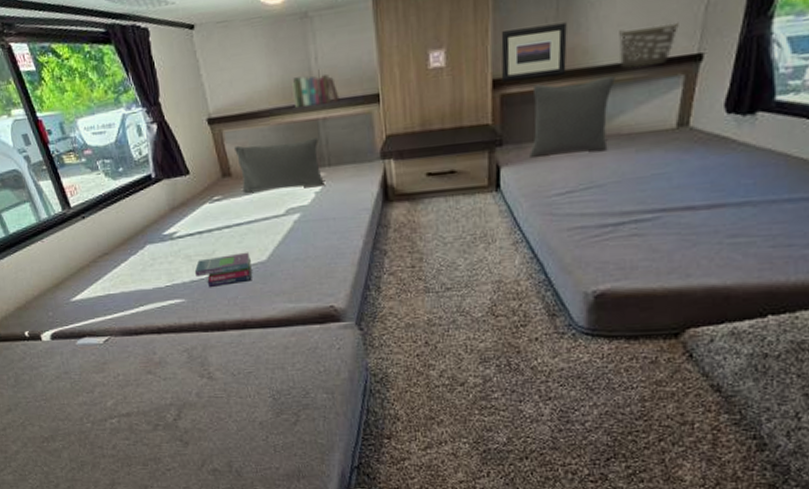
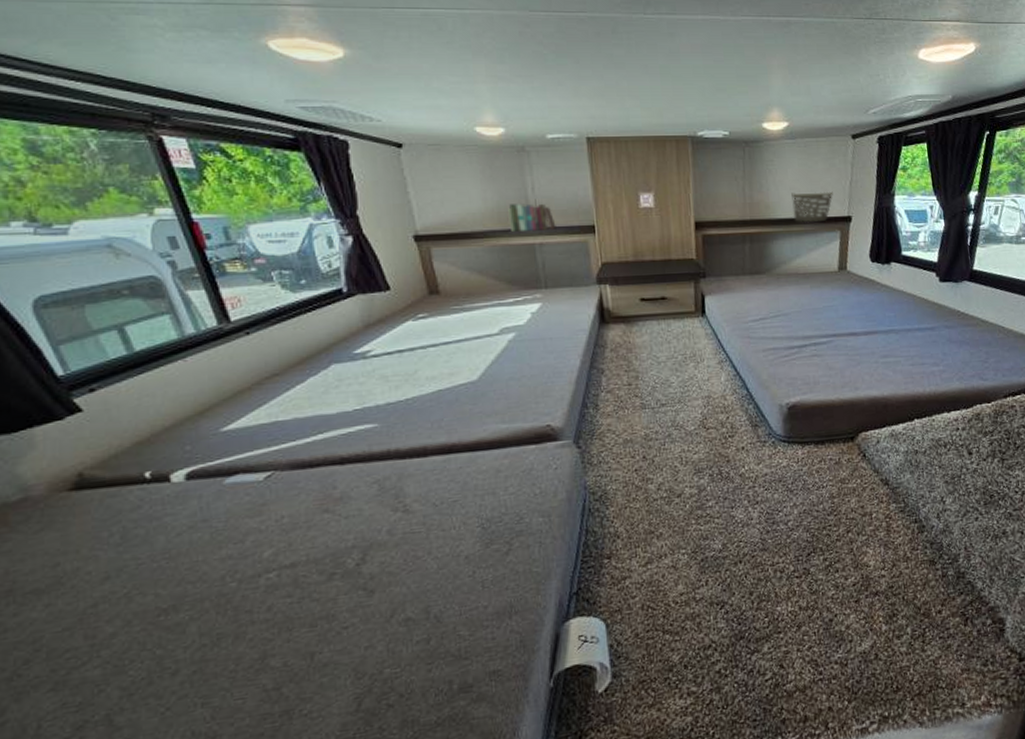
books: present [194,252,253,287] -> none [391,371,462,409]
pillow: present [233,137,324,193] -> none [443,261,541,311]
picture frame: present [501,22,567,82] -> none [700,182,754,225]
pillow: present [530,75,615,157] -> none [728,226,791,289]

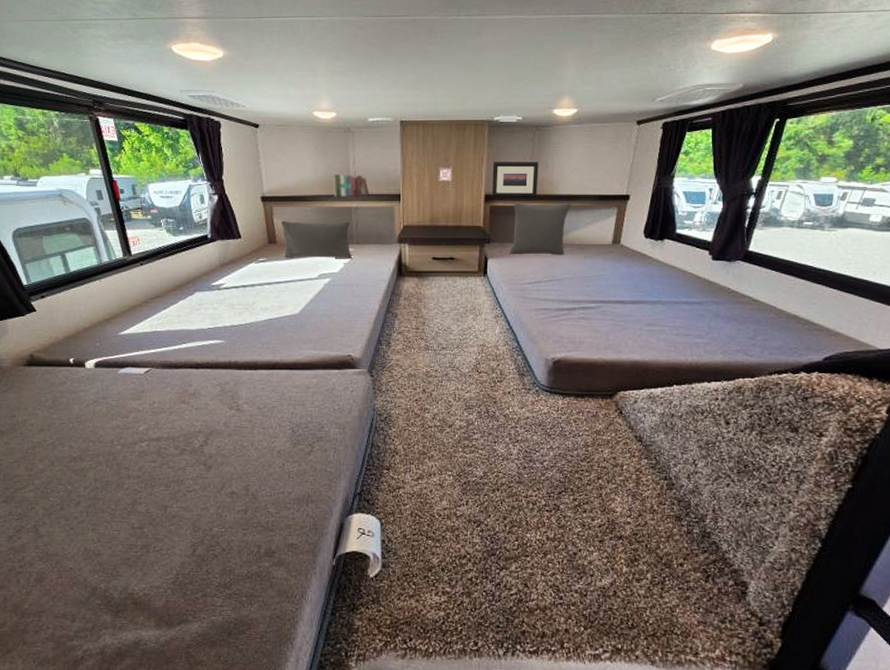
pillow: none [443,261,541,311] -> present [280,220,352,259]
picture frame: none [700,182,754,225] -> present [491,162,539,197]
pillow: none [728,226,791,289] -> present [509,202,571,255]
basket: present [791,191,833,223] -> none [574,172,614,200]

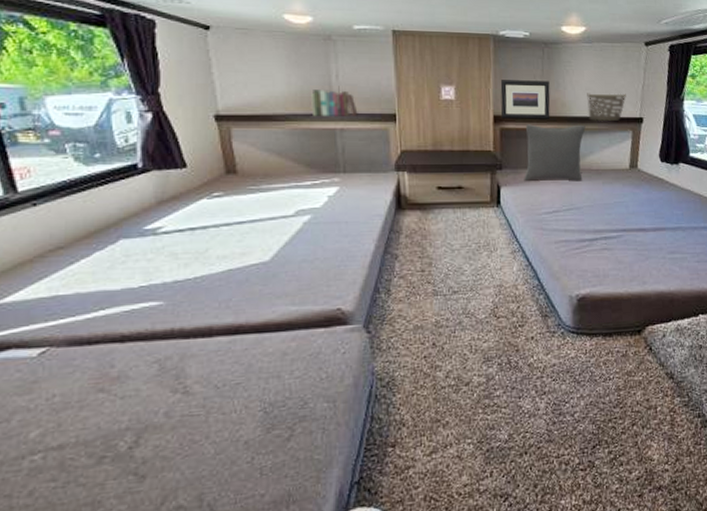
pillow: present [280,220,352,259] -> none [242,144,338,191]
basket: none [574,172,614,200] -> present [587,93,626,122]

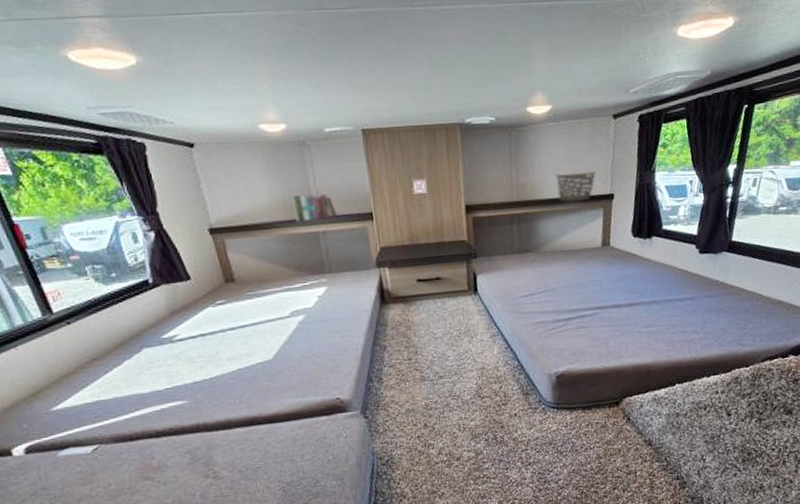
picture frame: present [500,80,551,119] -> none [469,165,521,208]
pillow: present [524,124,586,181] -> none [497,206,556,267]

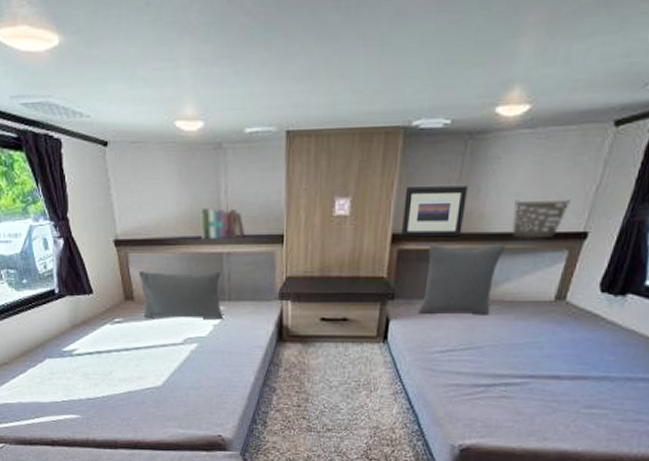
pillow: none [236,248,326,297] -> present [138,270,223,320]
picture frame: none [469,165,521,208] -> present [400,186,468,238]
pillow: none [497,206,556,267] -> present [418,243,506,315]

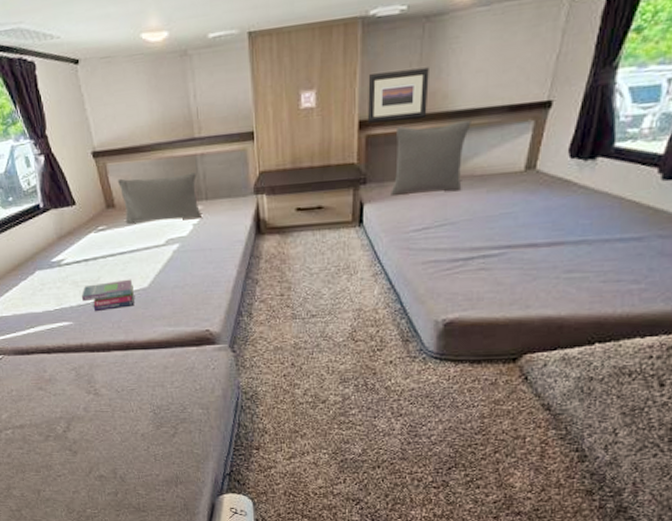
books: none [91,376,147,406] -> present [81,279,135,311]
books: present [200,208,245,240] -> none [172,112,217,144]
basket: present [511,199,571,239] -> none [476,70,532,114]

